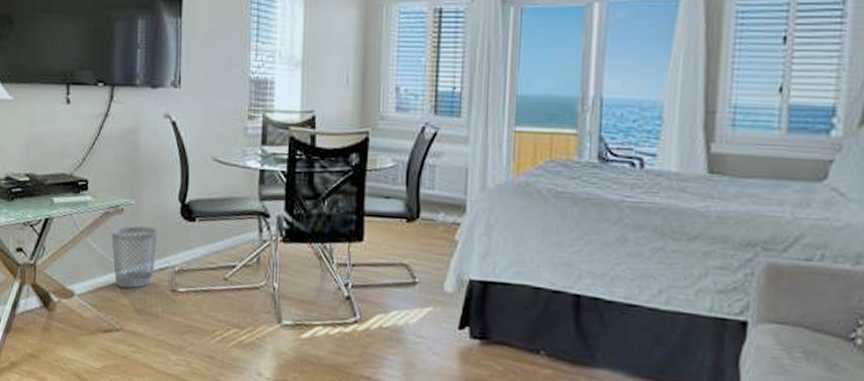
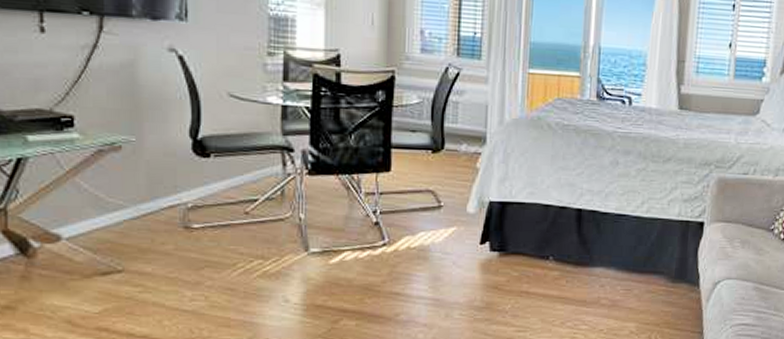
wastebasket: present [111,226,158,288] -> none [106,164,165,228]

